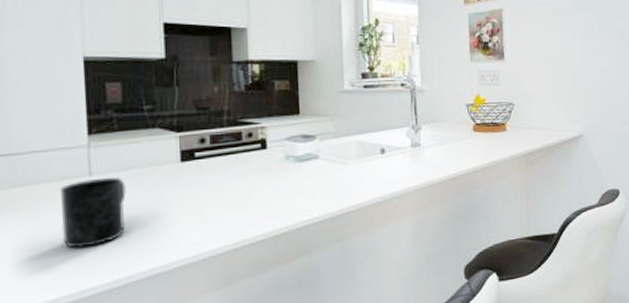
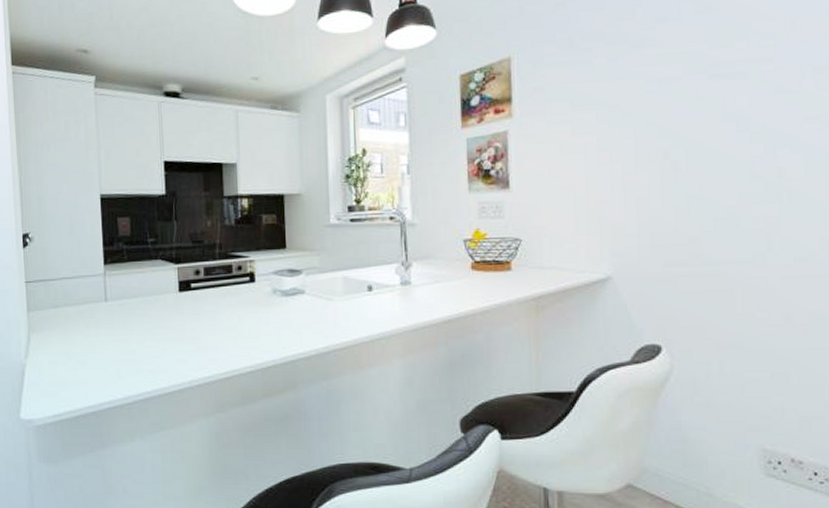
mug: present [60,176,126,248] -> none [84,303,134,365]

